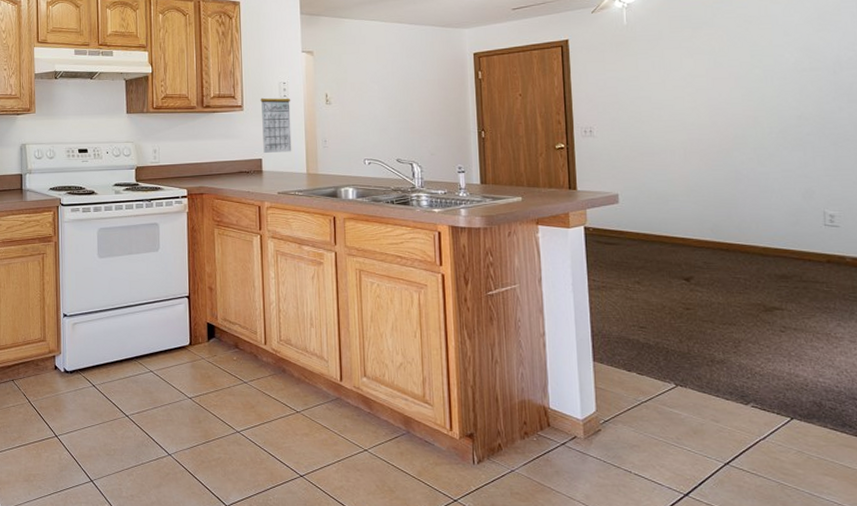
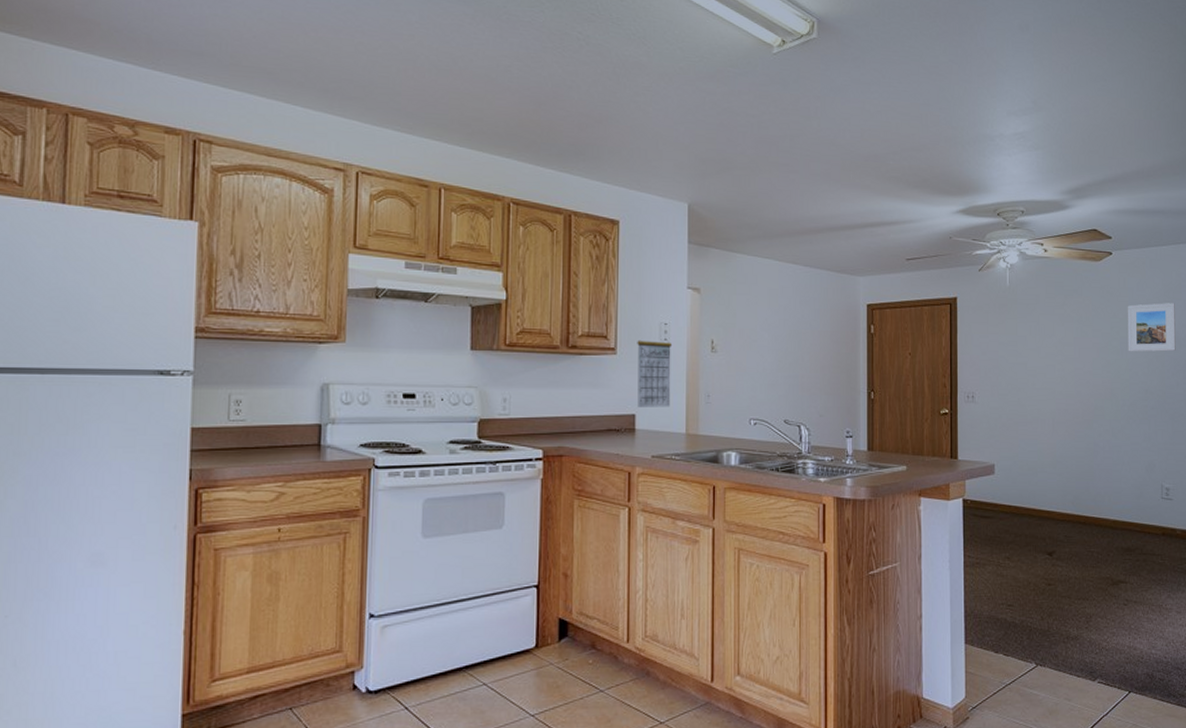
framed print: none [770,26,836,79] -> present [1127,303,1176,352]

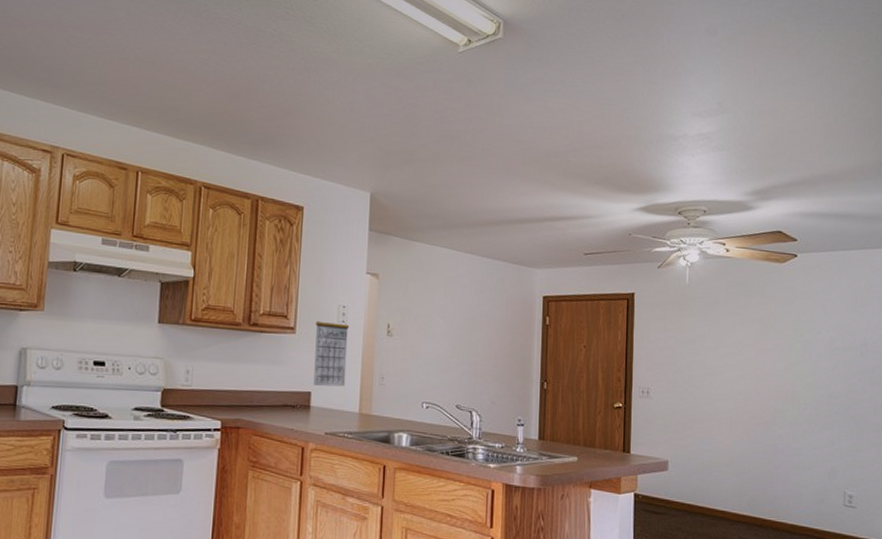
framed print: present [1127,303,1176,352] -> none [811,307,863,357]

